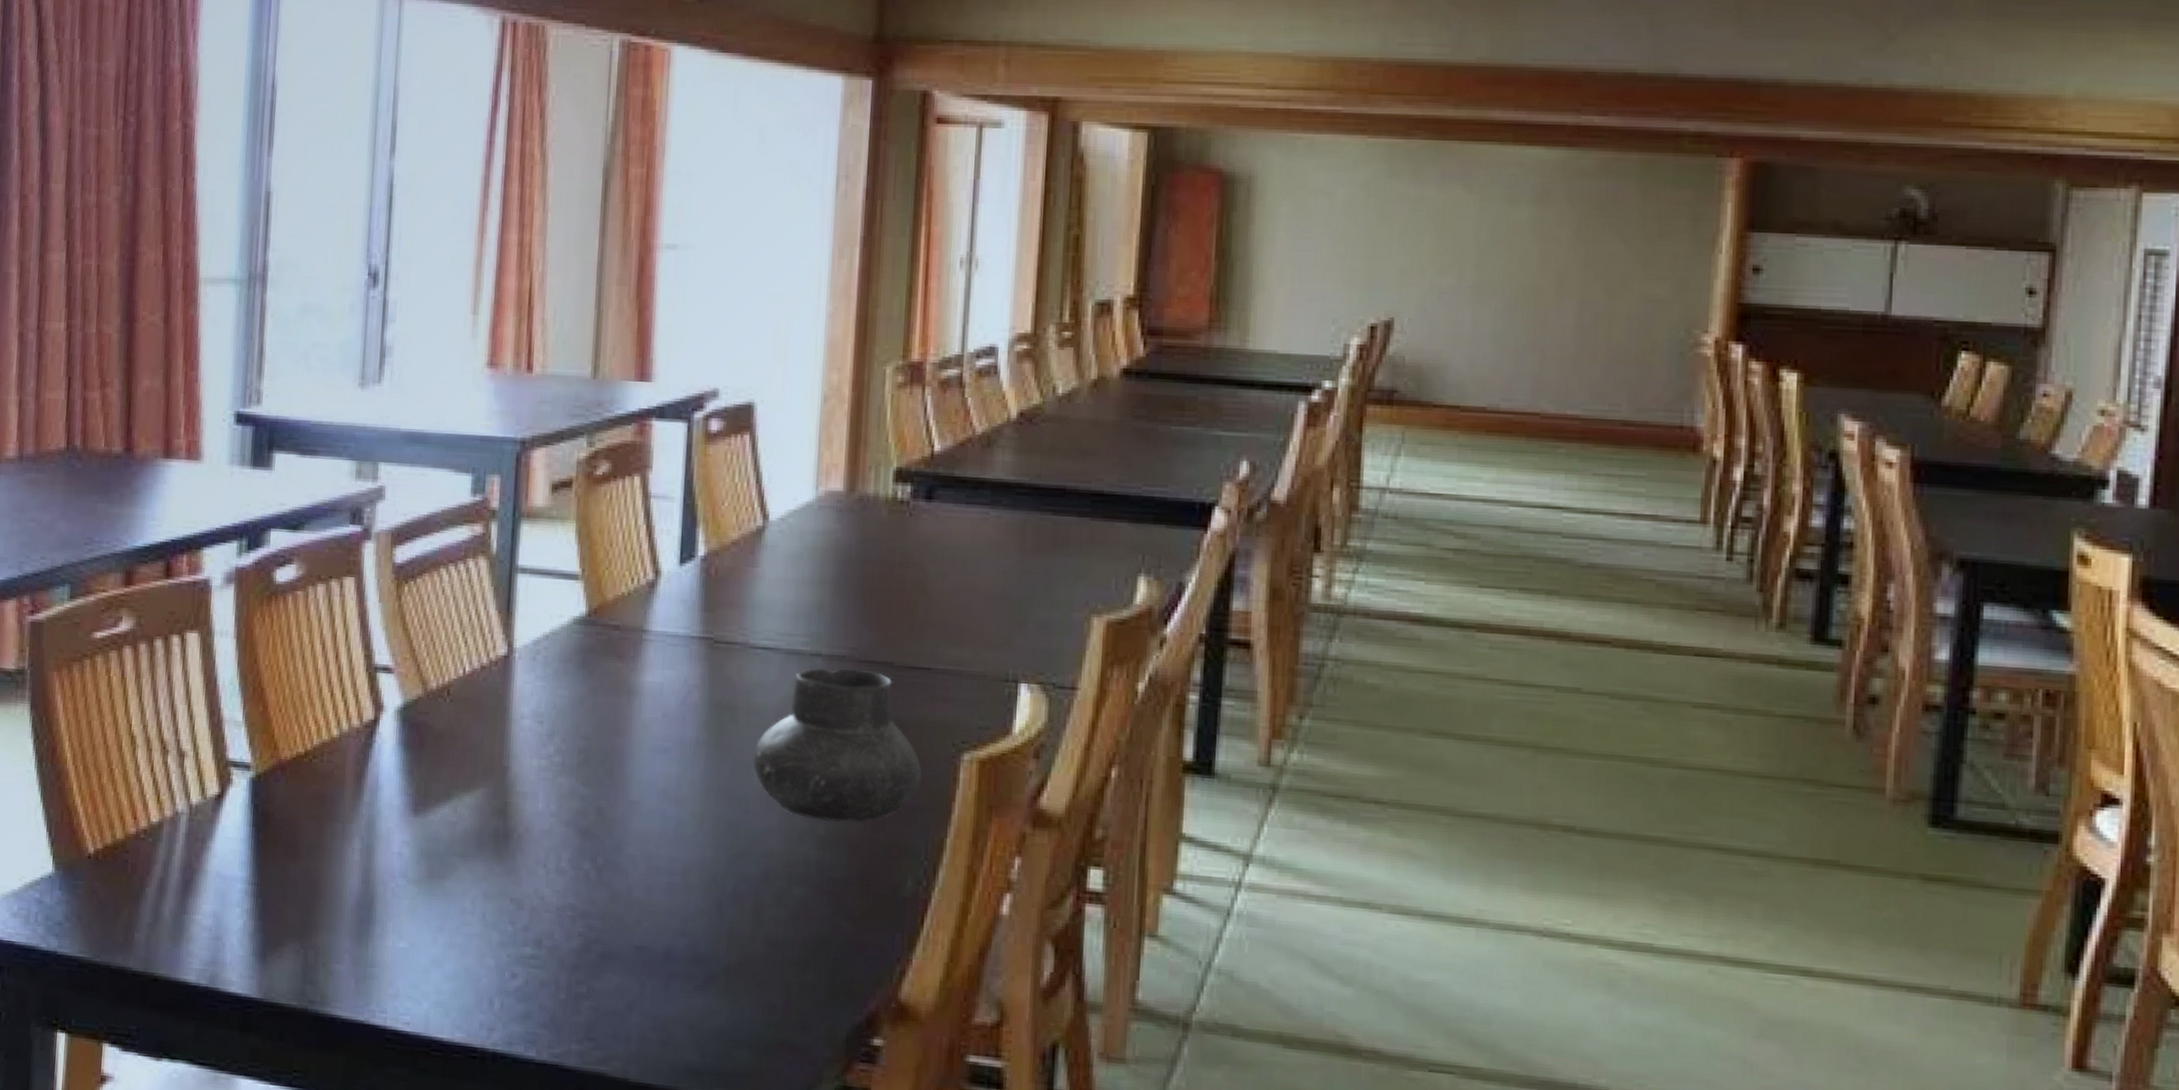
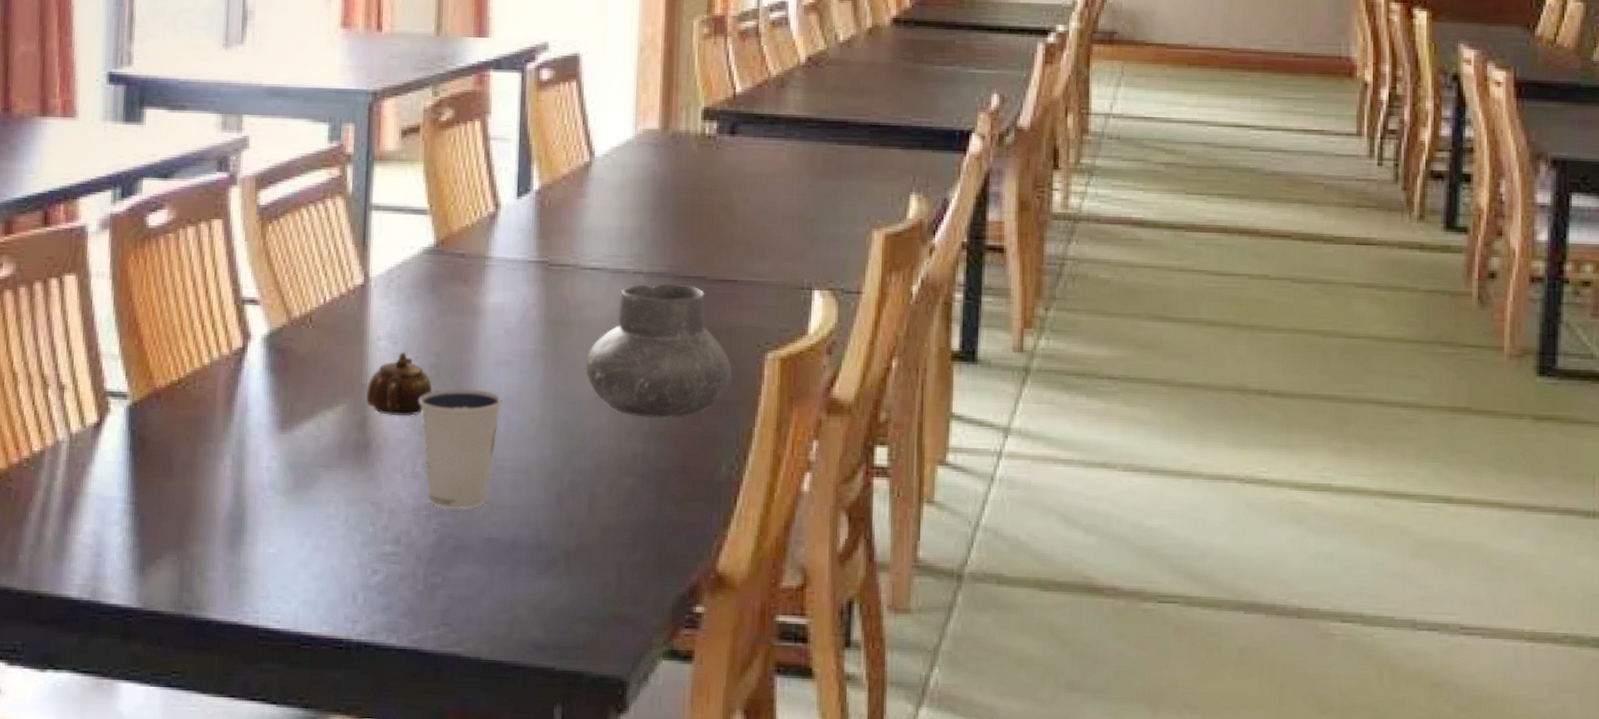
teapot: none [507,732,581,804] -> present [366,352,432,416]
dixie cup: none [565,776,659,912] -> present [418,388,503,510]

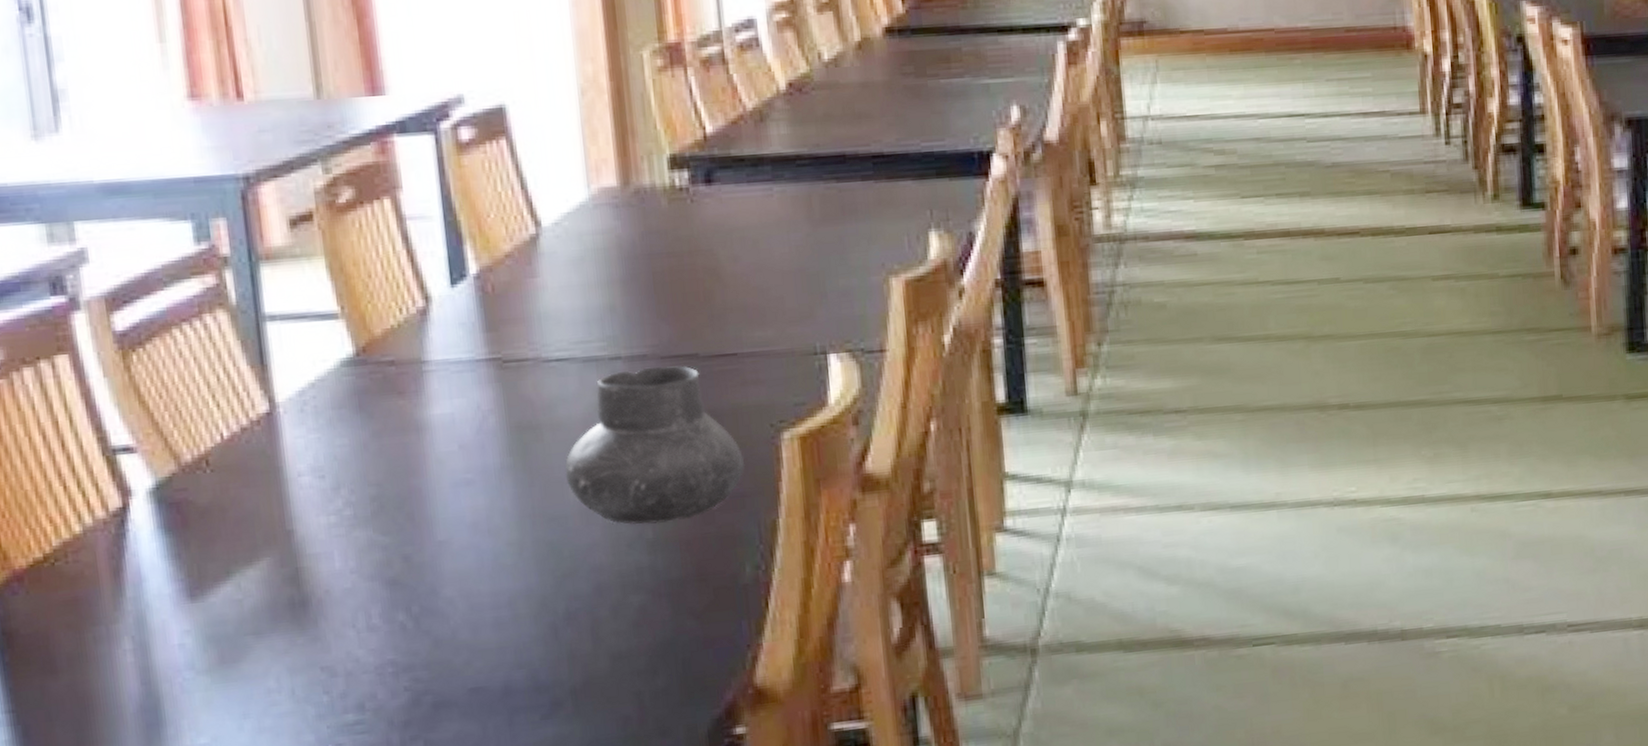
teapot: present [366,352,432,416] -> none [293,486,378,564]
dixie cup: present [418,388,503,510] -> none [362,518,469,663]

